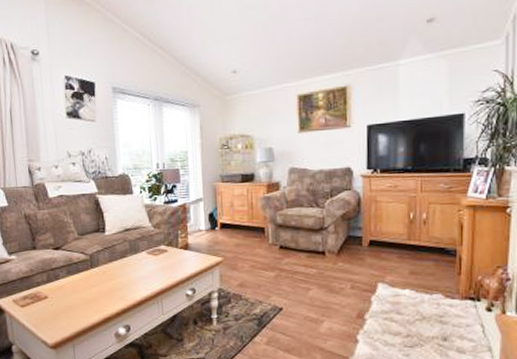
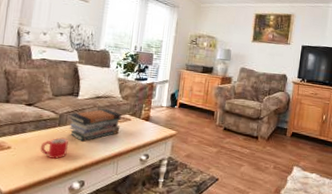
mug: none [77,280,106,305] -> present [40,137,69,160]
book stack: none [99,241,158,282] -> present [68,108,122,142]

